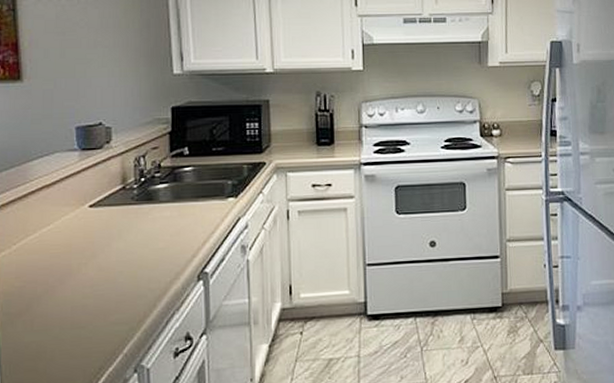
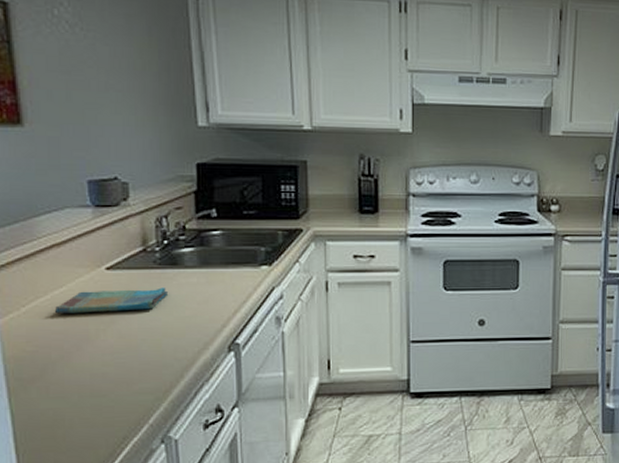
dish towel: none [43,222,144,250] -> present [55,287,169,314]

